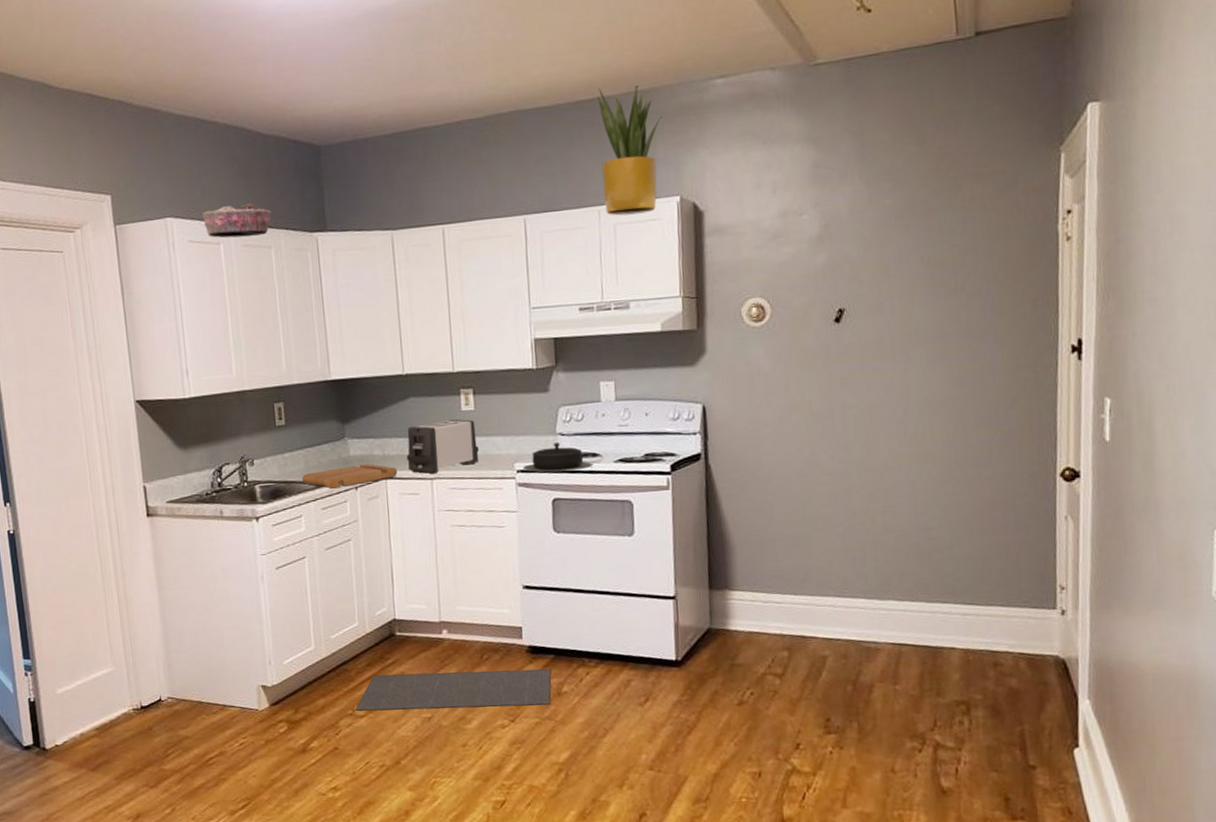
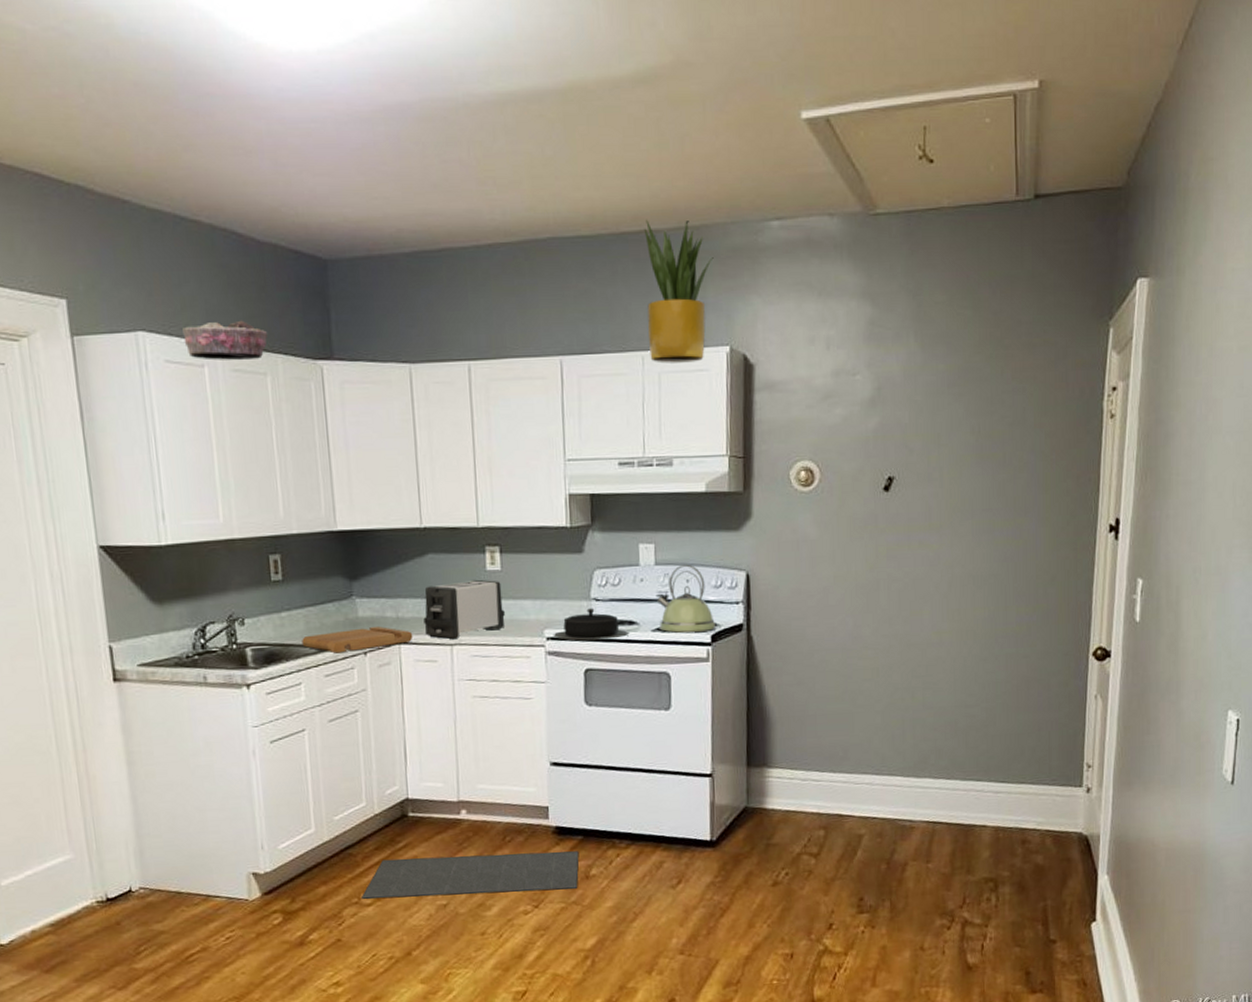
kettle: none [617,399,676,464] -> present [655,564,717,634]

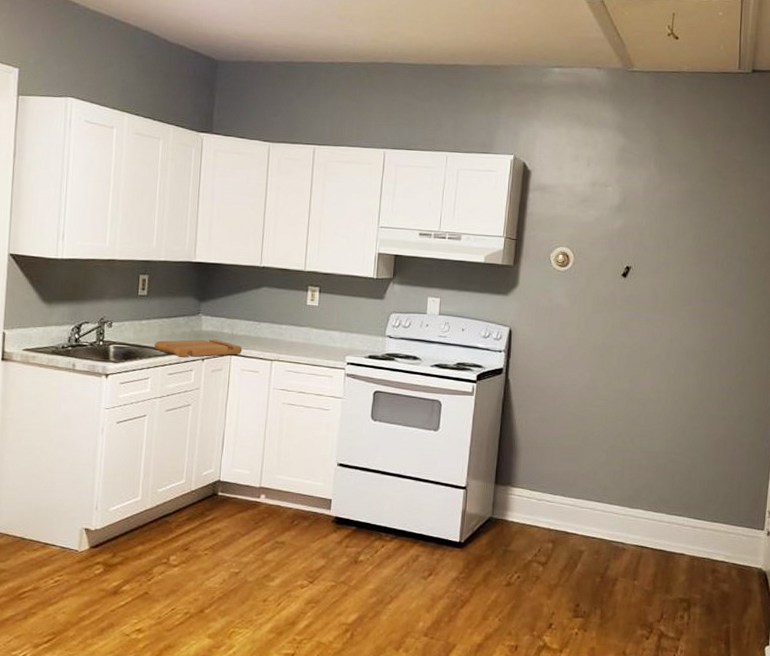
decorative basket: present [183,320,269,361] -> none [101,96,166,128]
floor mat: present [362,851,579,899] -> none [170,529,352,570]
toaster: present [423,579,505,640] -> none [252,311,317,356]
cooking pot: present [553,608,630,641] -> none [352,343,413,370]
planter: present [643,220,714,363] -> none [452,58,508,165]
kettle: present [655,564,717,634] -> none [436,316,482,372]

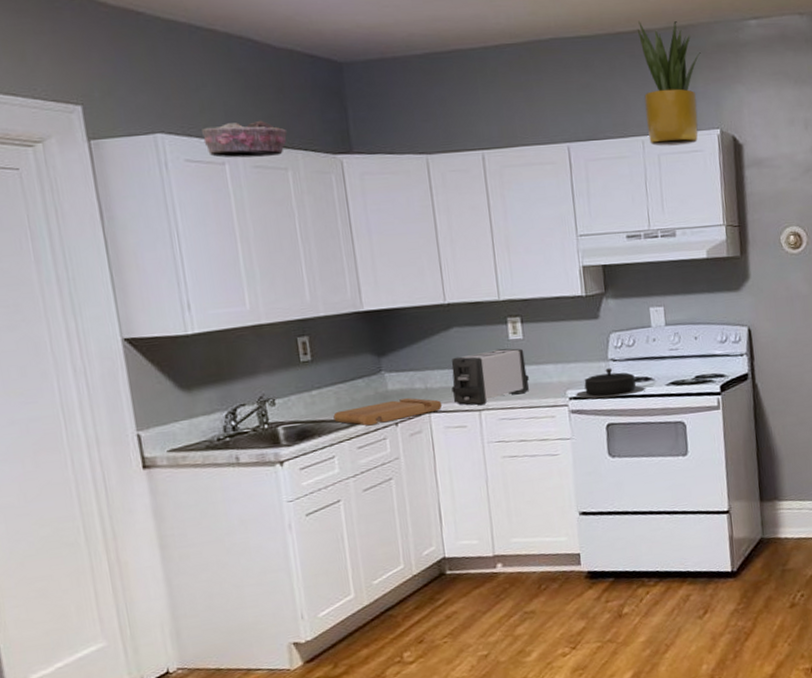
decorative basket: none [101,96,166,128] -> present [202,120,288,158]
toaster: none [252,311,317,356] -> present [451,348,529,406]
cooking pot: none [352,343,413,370] -> present [575,368,646,399]
planter: none [452,58,508,165] -> present [637,21,701,146]

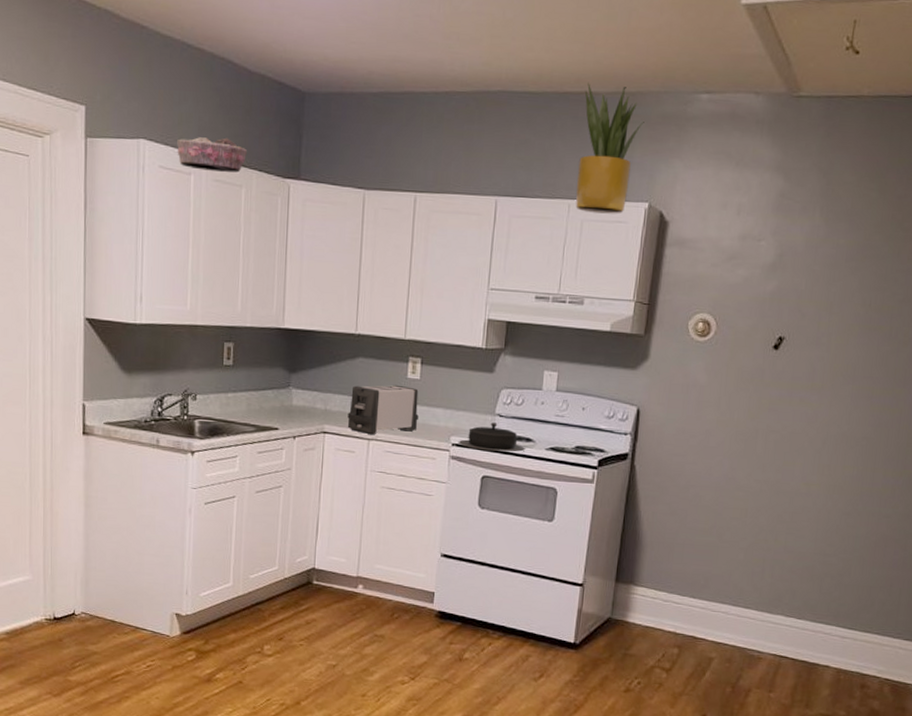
cutting board: present [333,397,443,426] -> none [242,414,337,435]

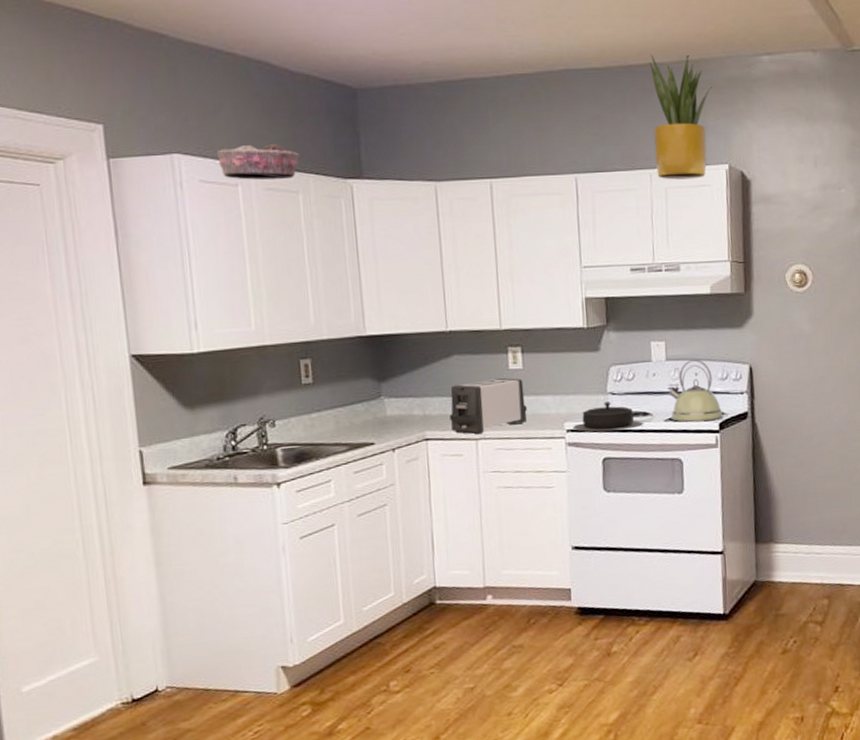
kettle: none [552,393,604,457] -> present [667,359,724,422]

